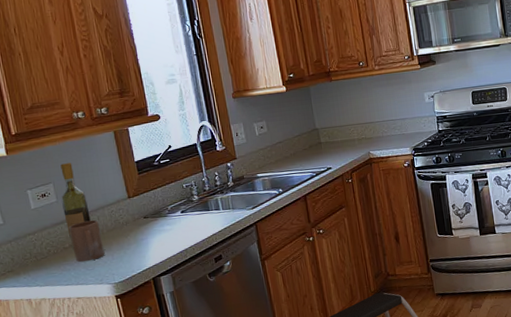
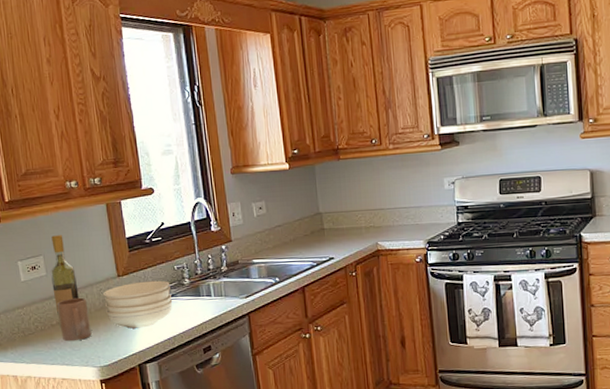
bowl: none [114,198,183,246] -> present [102,280,173,329]

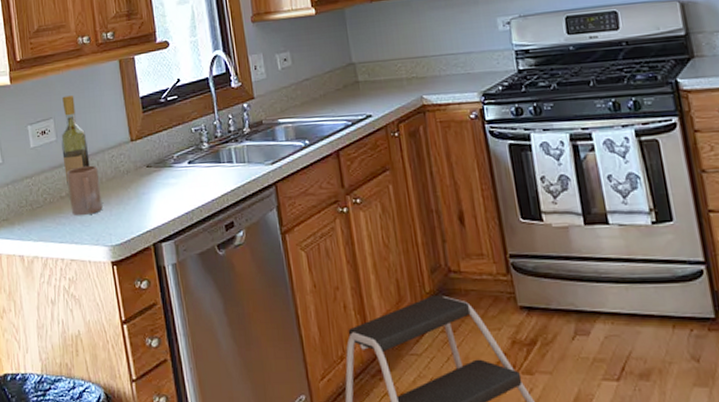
bowl: present [102,280,173,329] -> none [114,145,190,201]

